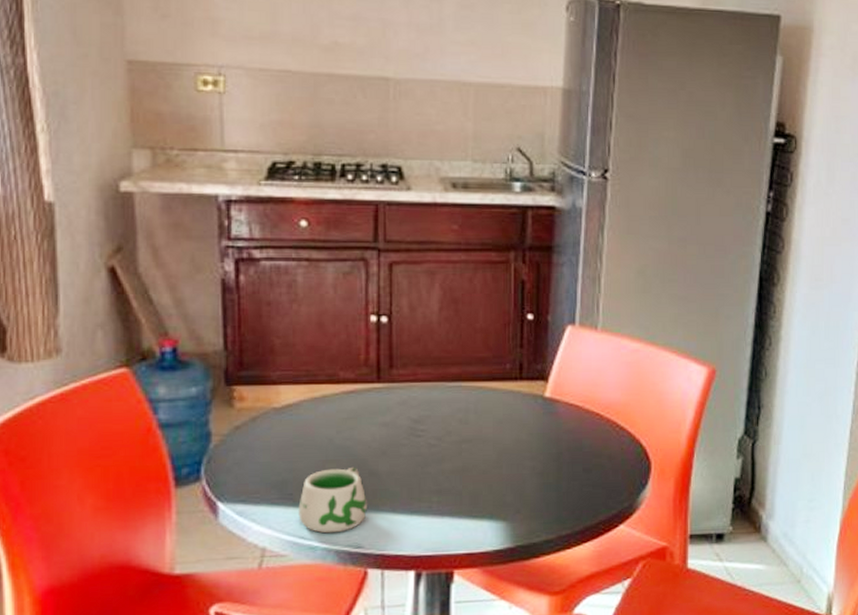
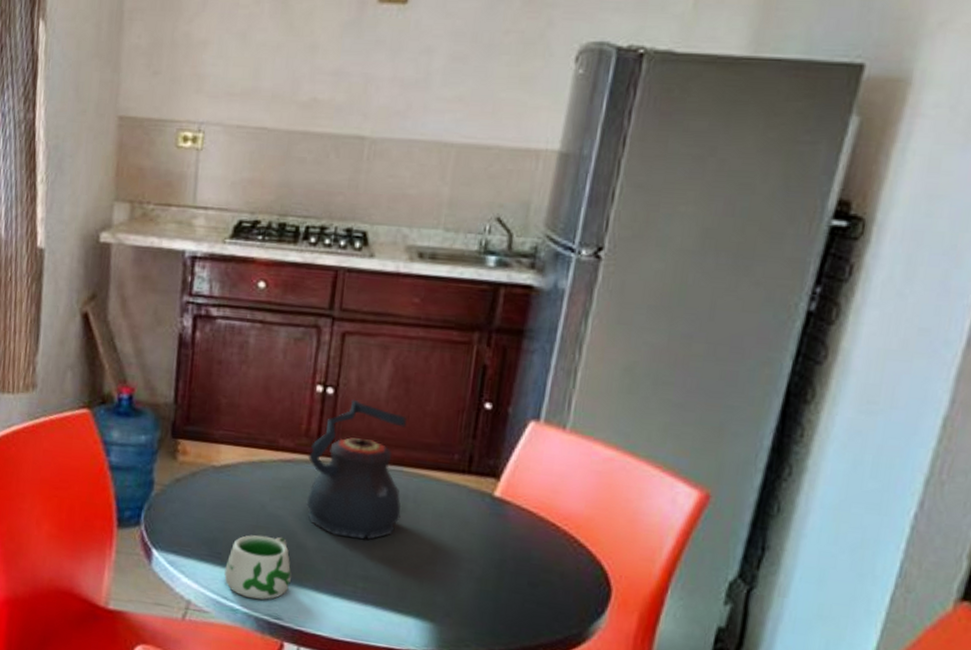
teapot: none [369,324,465,457] -> present [306,399,407,540]

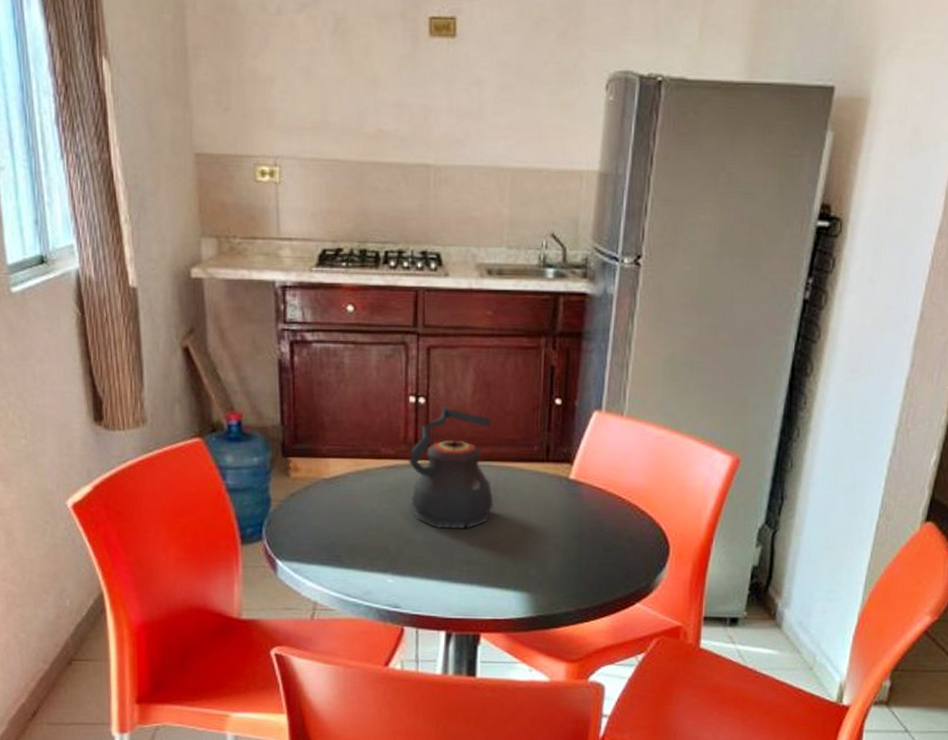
mug: present [224,535,292,600] -> none [345,535,404,593]

